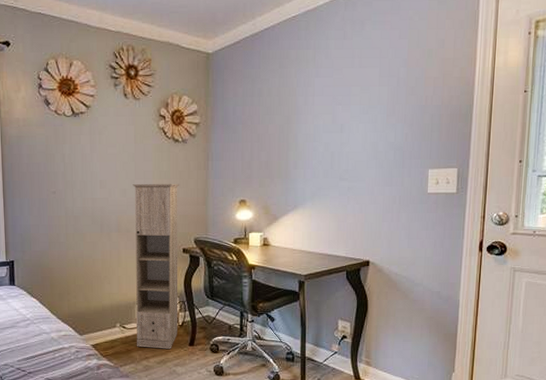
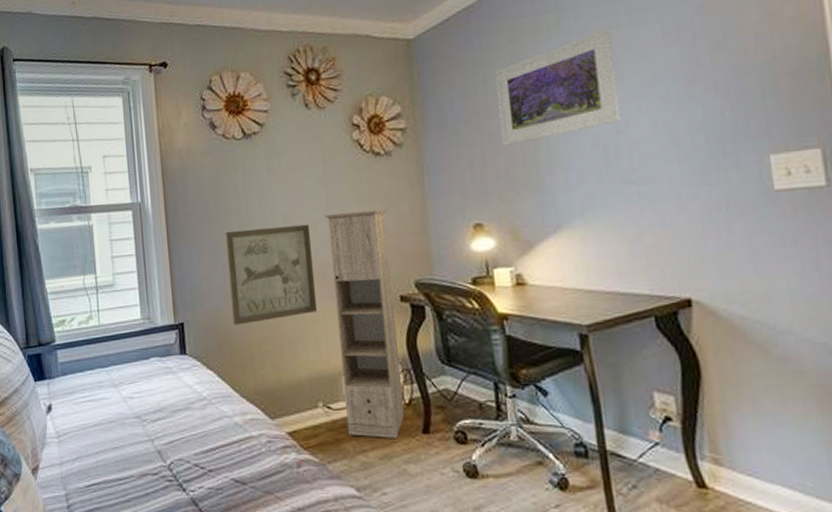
wall art: none [52,190,121,264] -> present [225,224,317,325]
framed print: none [266,67,347,145] -> present [495,28,621,146]

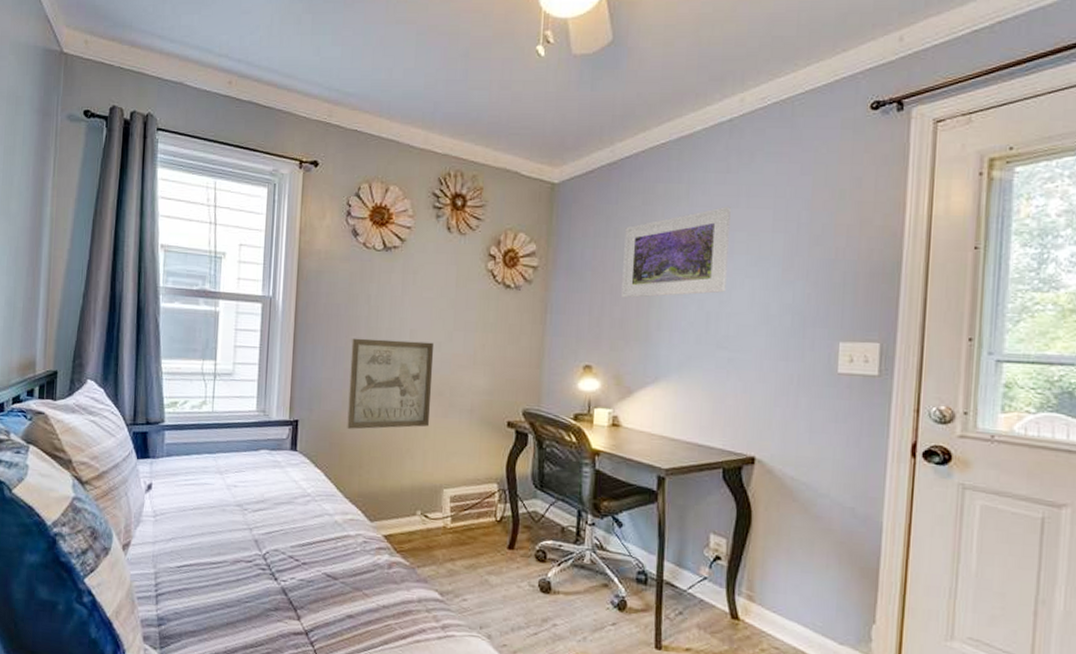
storage cabinet: present [325,209,404,438] -> none [441,336,508,551]

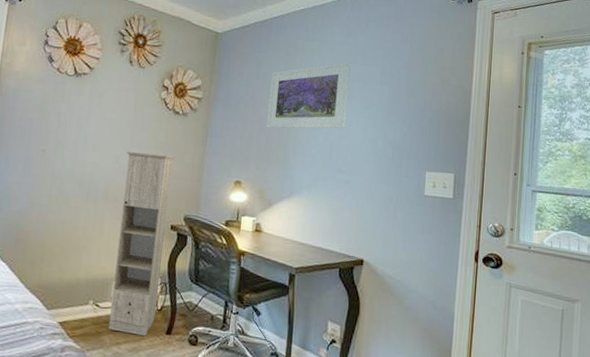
wall art: present [347,338,434,429] -> none [32,148,113,228]
storage cabinet: none [441,336,508,551] -> present [109,152,175,336]

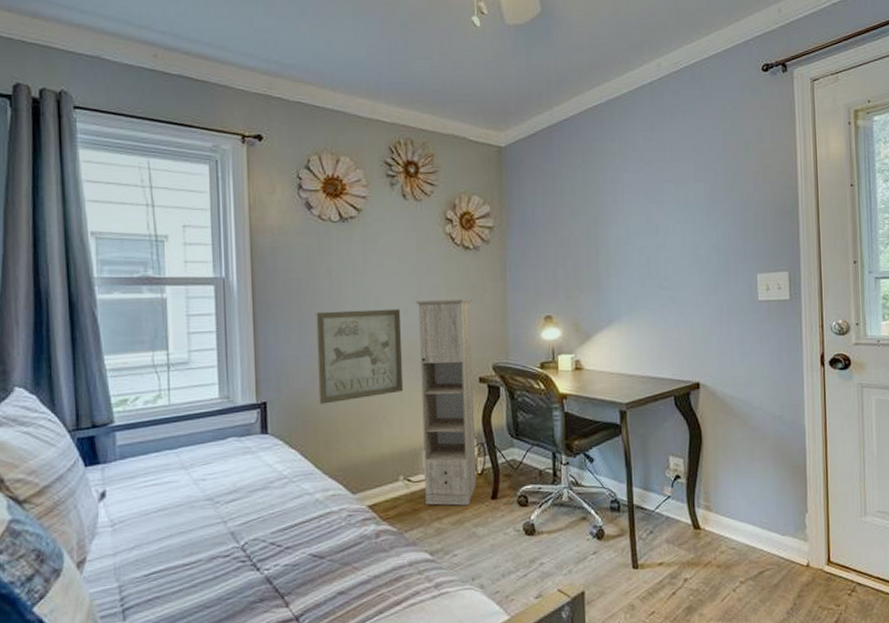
wall art: none [32,148,113,228] -> present [316,309,403,404]
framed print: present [267,62,351,129] -> none [570,161,661,251]

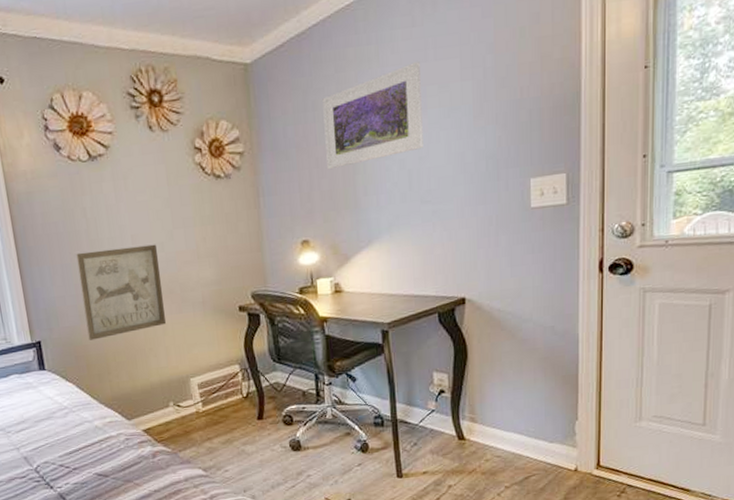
storage cabinet: present [415,299,477,506] -> none [171,229,243,427]
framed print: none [570,161,661,251] -> present [322,62,423,170]

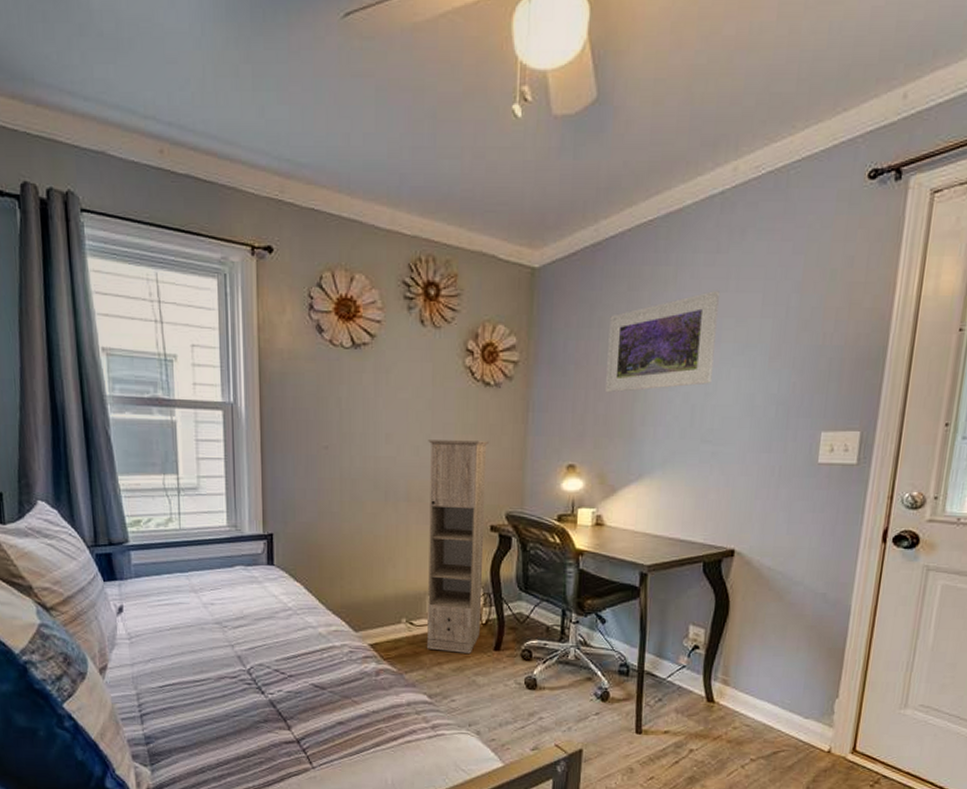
wall art: present [76,244,166,340] -> none [324,445,412,540]
storage cabinet: none [171,229,243,427] -> present [427,440,489,653]

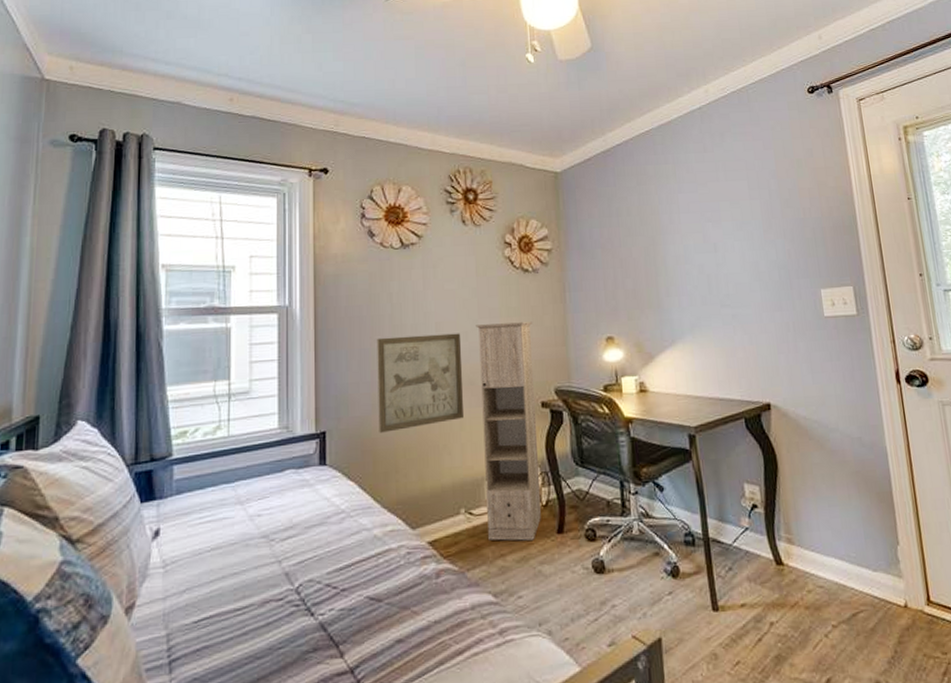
wall art: none [324,445,412,540] -> present [377,333,463,433]
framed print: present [606,291,719,393] -> none [626,181,720,271]

